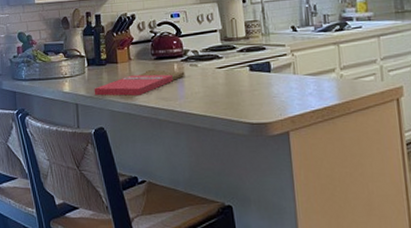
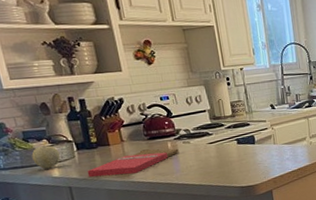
fruit: none [49,59,72,83] -> present [31,145,60,169]

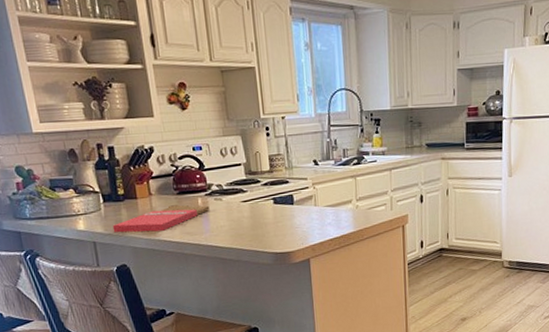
fruit: present [31,145,60,169] -> none [57,196,86,221]

